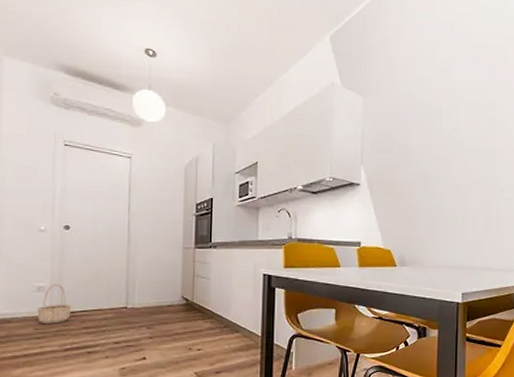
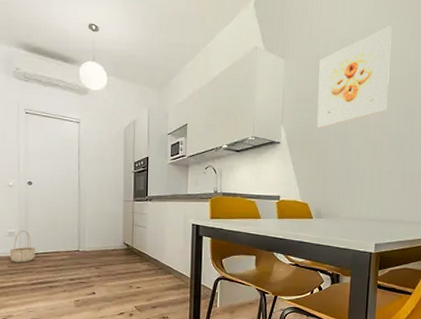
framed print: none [398,69,471,170] -> present [317,26,392,128]

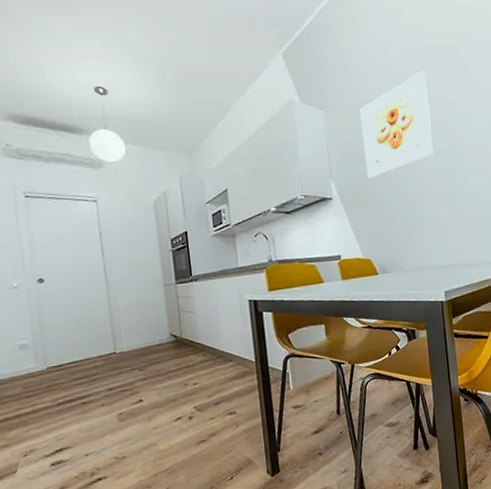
basket: present [9,230,35,263] -> none [22,339,59,382]

